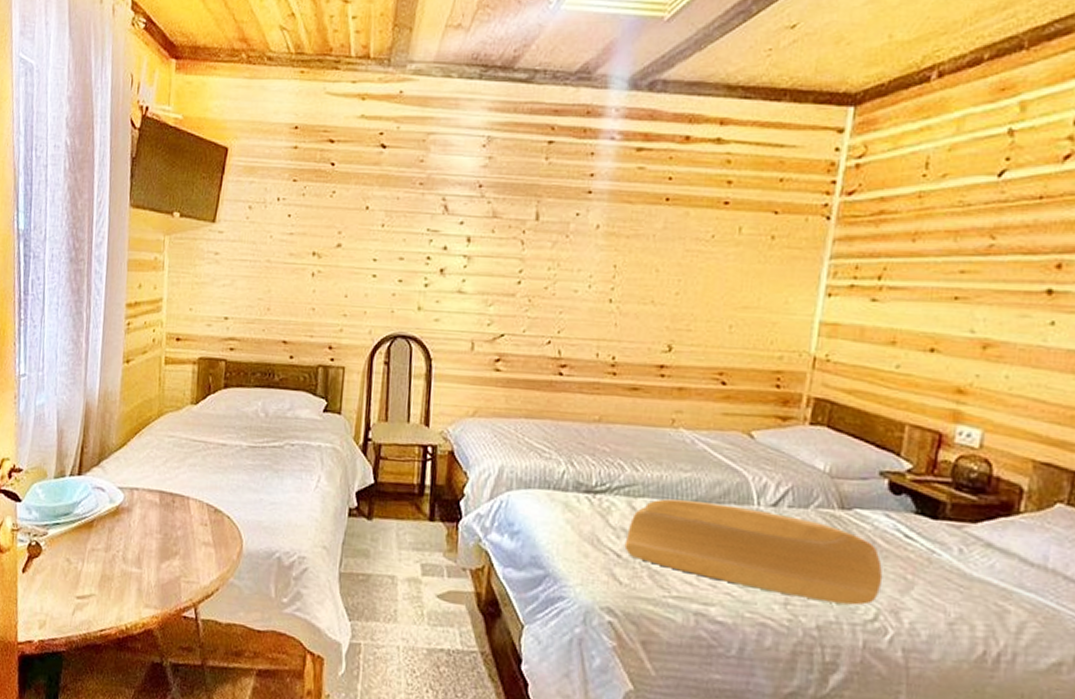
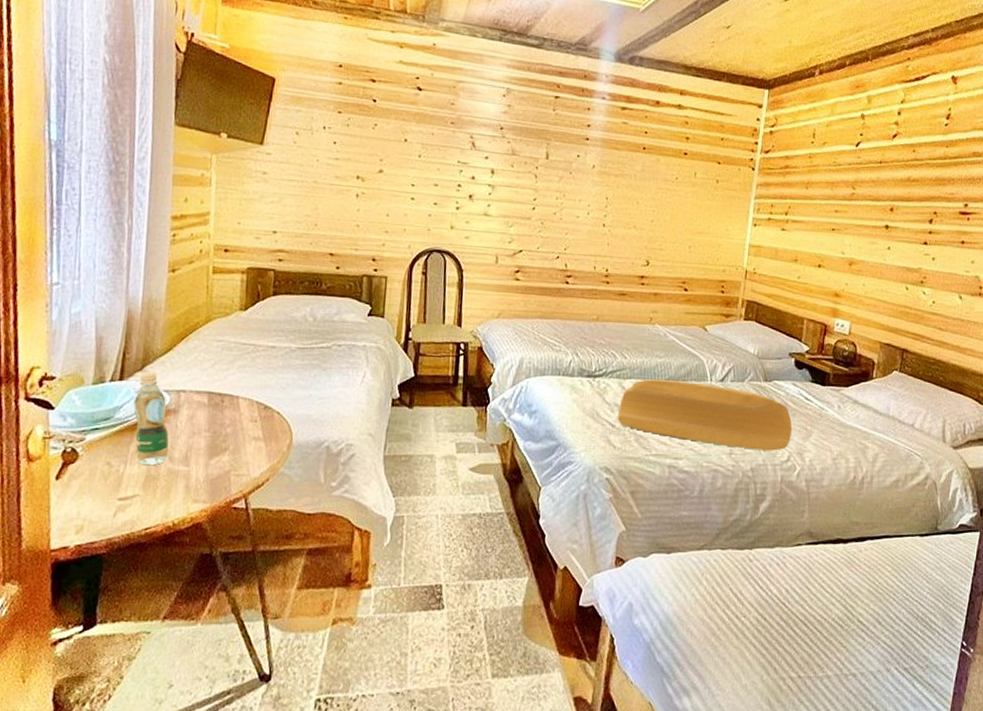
bottle: none [90,466,123,566] -> present [133,371,170,466]

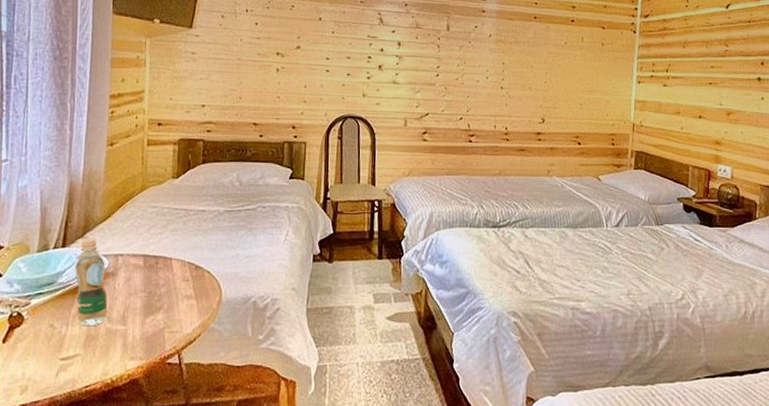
towel: present [617,379,793,451] -> none [522,227,685,290]

